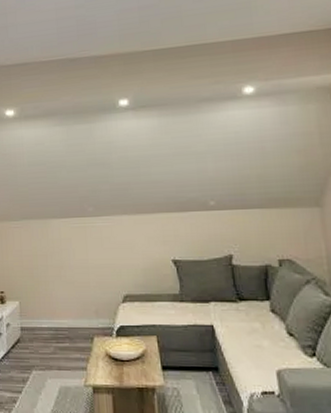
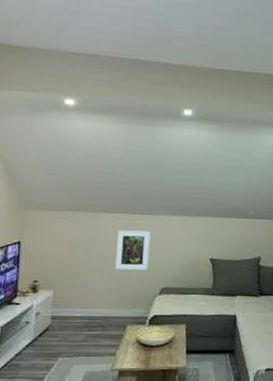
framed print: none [70,234,107,278] -> present [114,230,151,271]

